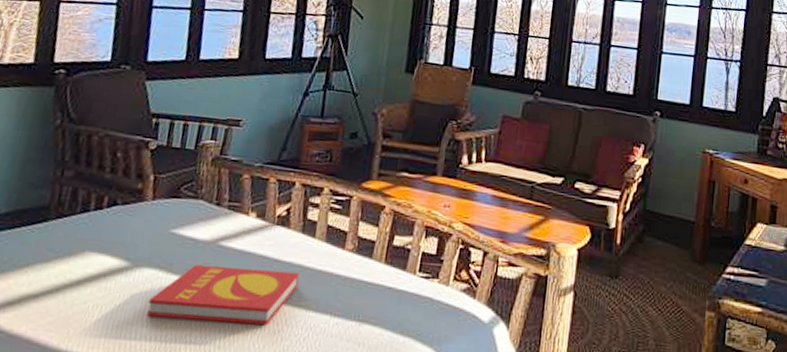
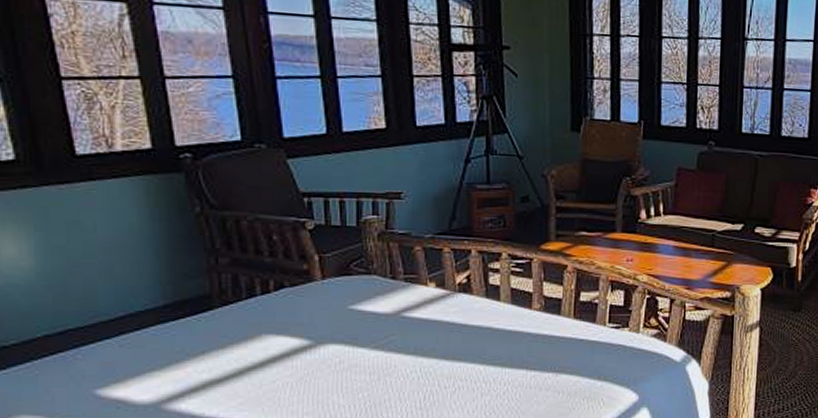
book: present [147,265,300,326] -> none [339,335,490,388]

